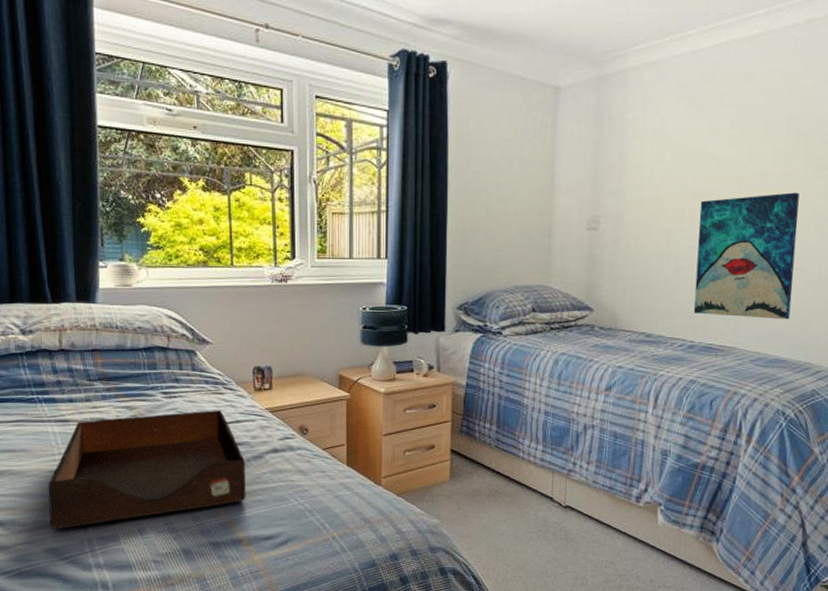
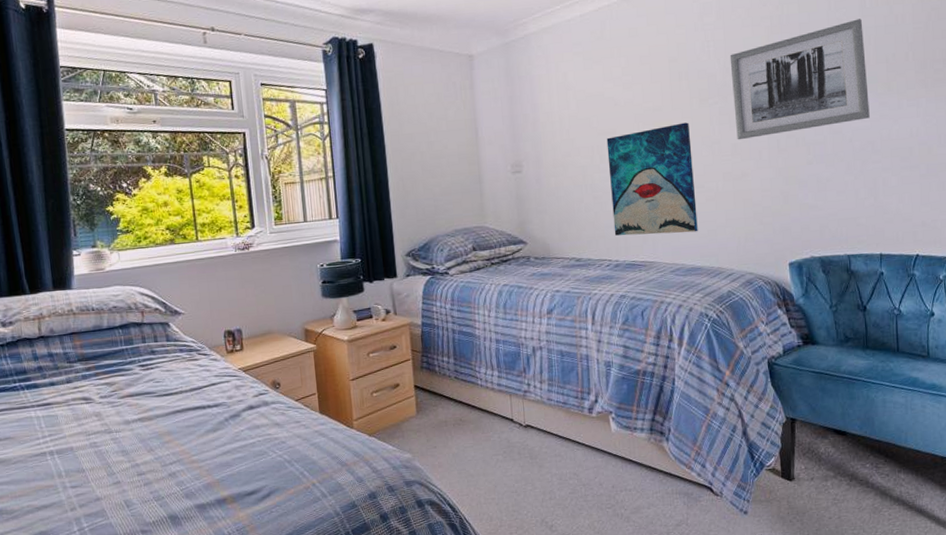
tray: present [48,409,246,529] -> none [34,375,227,513]

